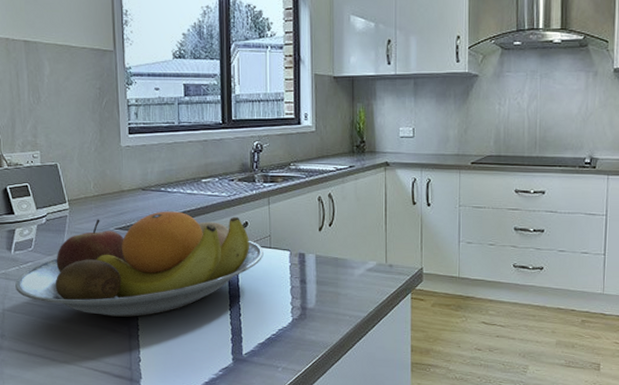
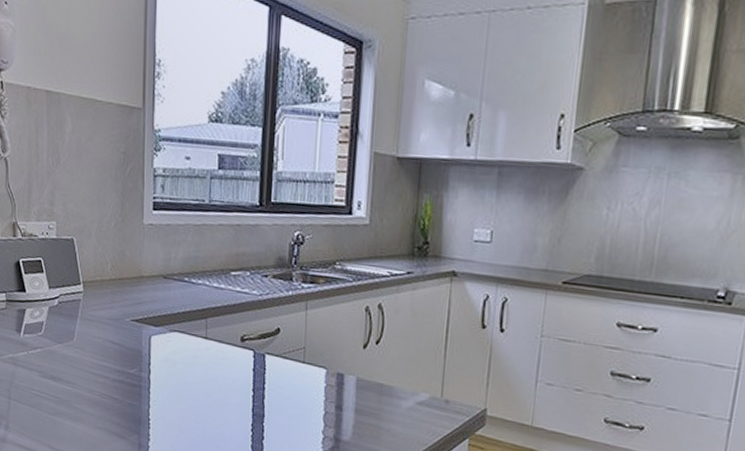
fruit bowl: present [15,211,263,317] -> none [23,305,296,425]

